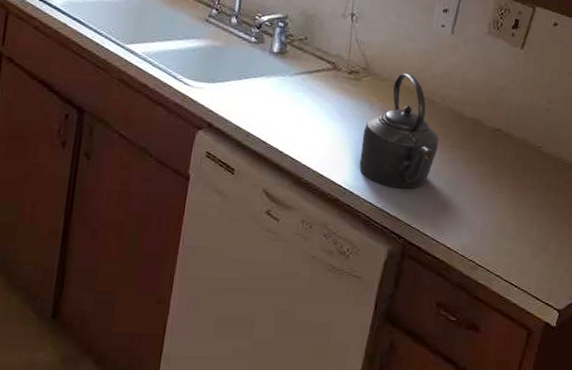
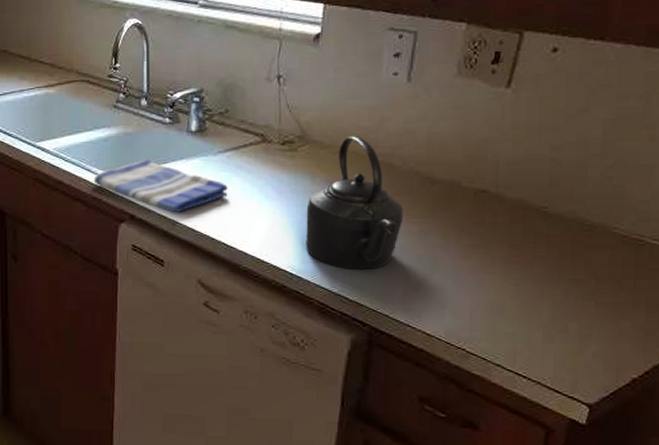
dish towel: none [177,72,300,125] -> present [94,158,228,212]

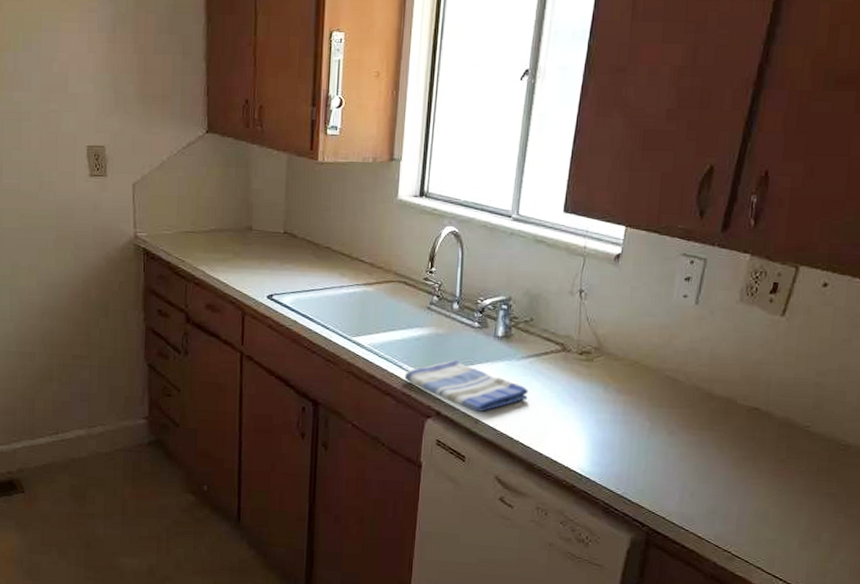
kettle: present [306,136,404,270] -> none [595,351,685,475]

